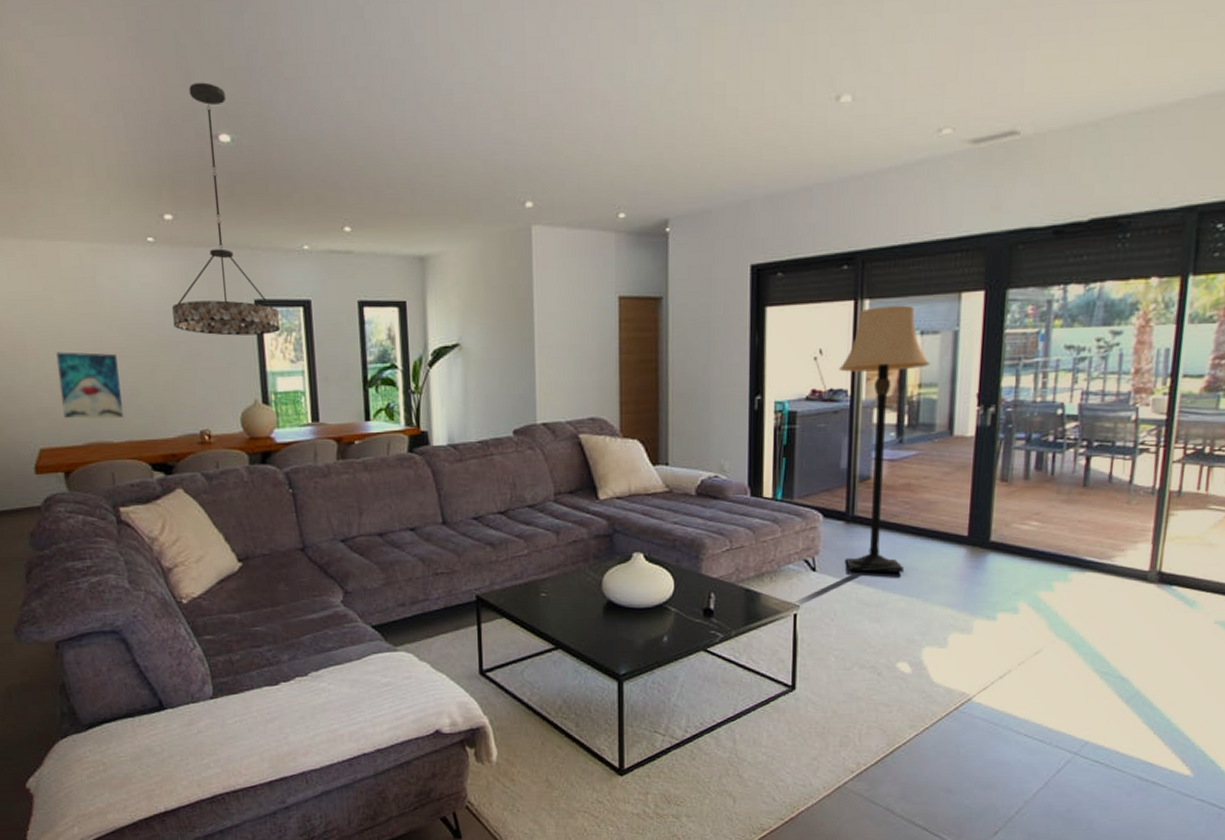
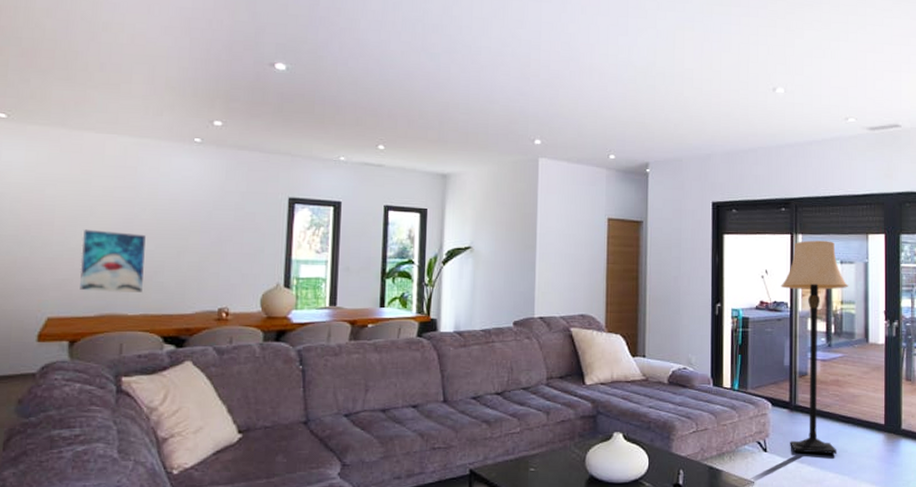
chandelier: present [172,82,281,336] -> none [208,22,311,228]

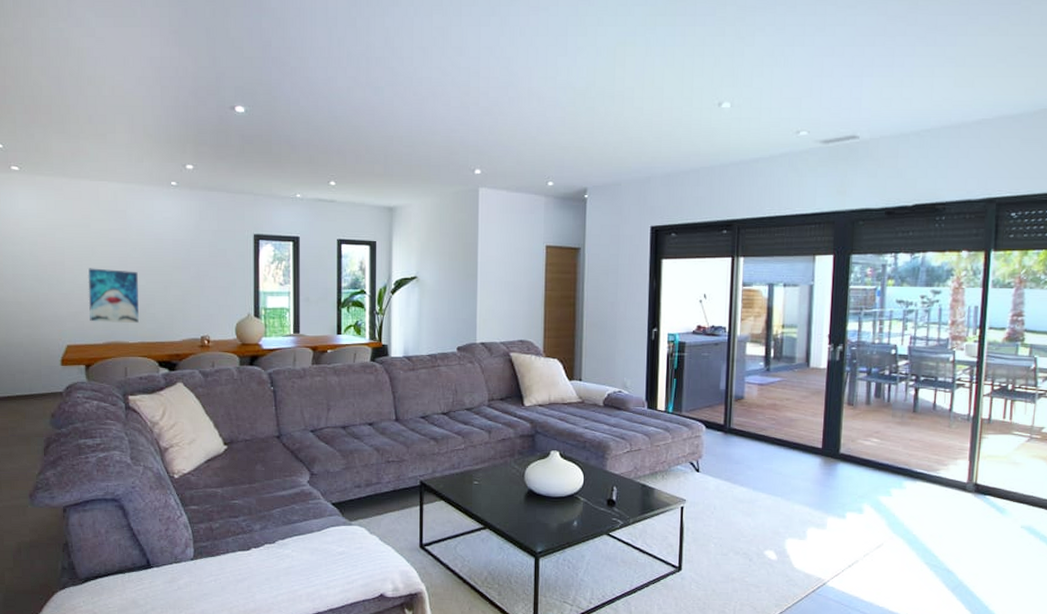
lamp: present [781,240,848,454] -> none [719,263,791,476]

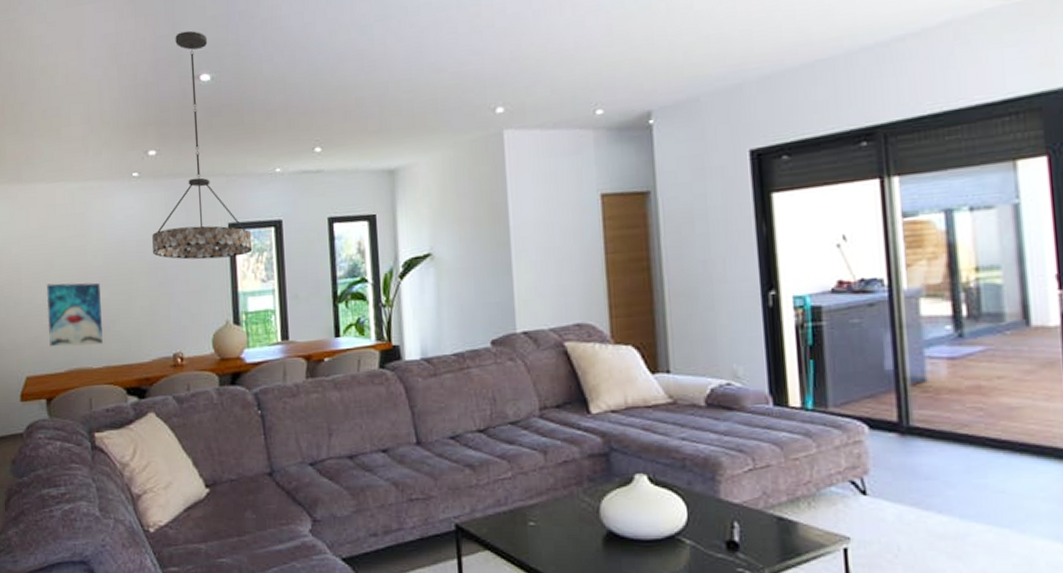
chandelier: none [187,66,274,262] -> present [152,30,253,260]

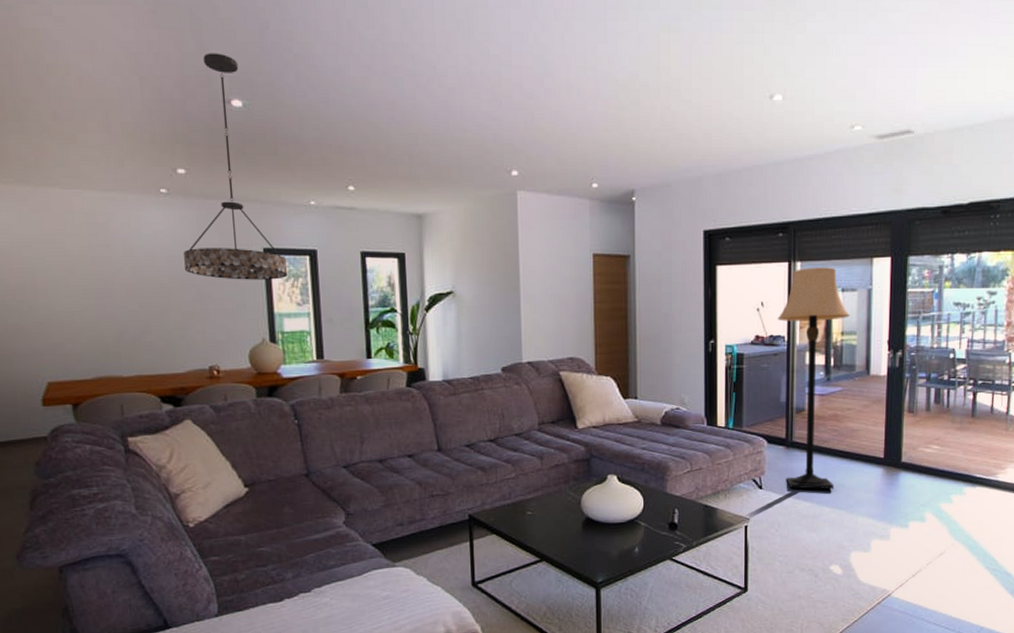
wall art: present [46,282,103,347] -> none [66,291,133,355]
lamp: none [869,179,988,496] -> present [777,267,850,489]

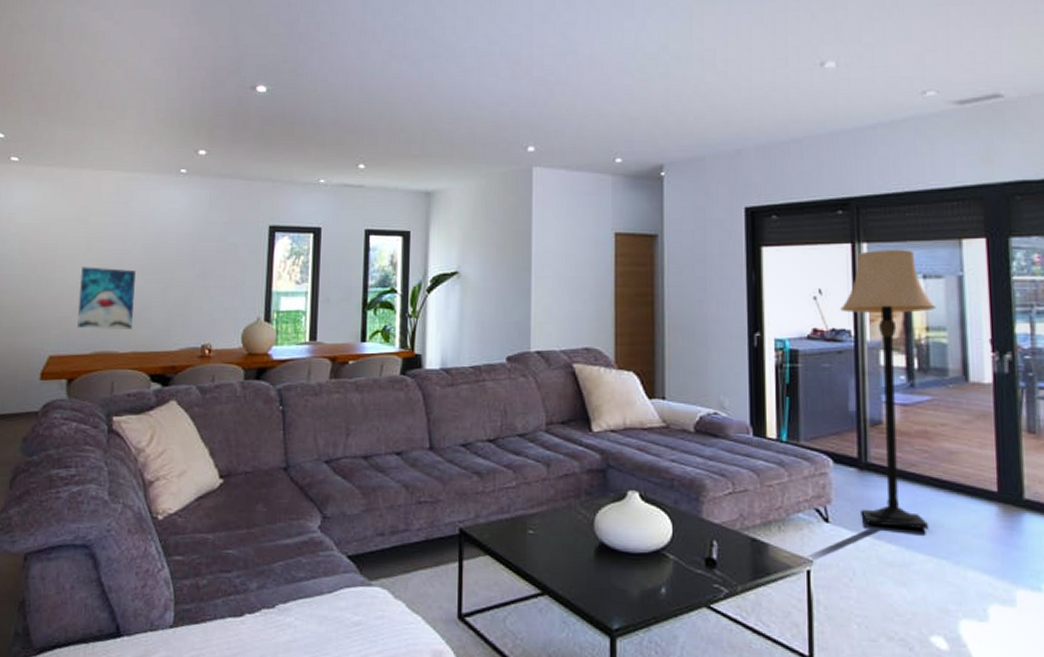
wall art: none [66,291,133,355] -> present [77,267,136,330]
chandelier: present [184,53,288,280] -> none [192,44,291,257]

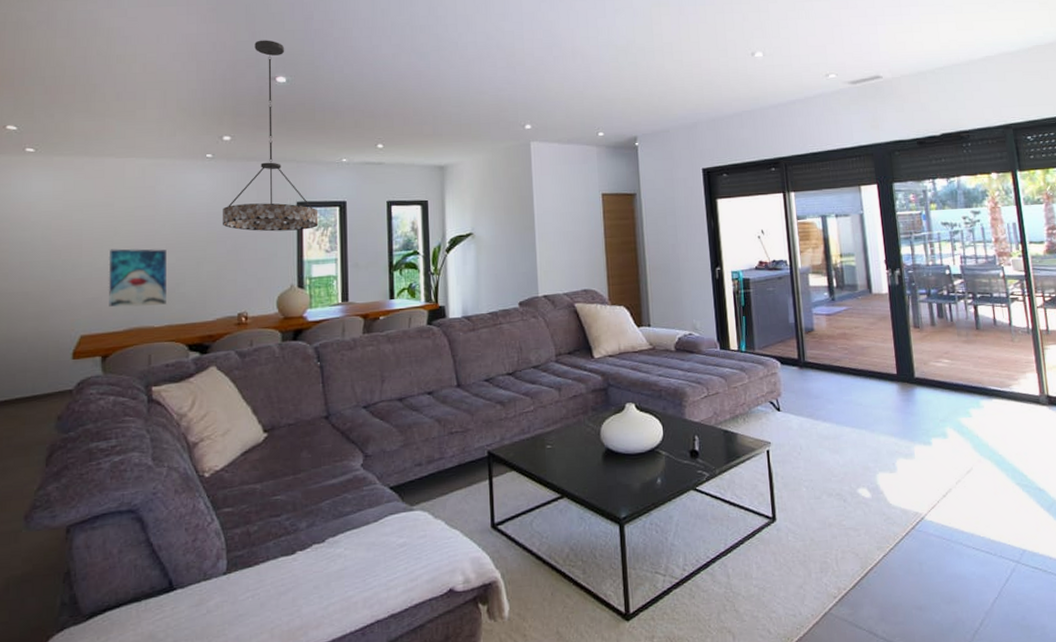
chandelier: none [192,44,291,257] -> present [223,40,319,232]
lamp: present [840,249,936,529] -> none [778,196,852,410]

